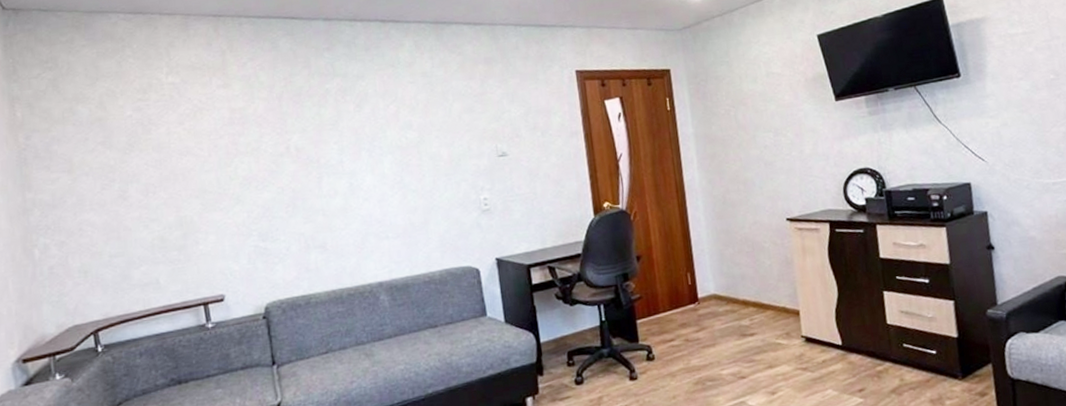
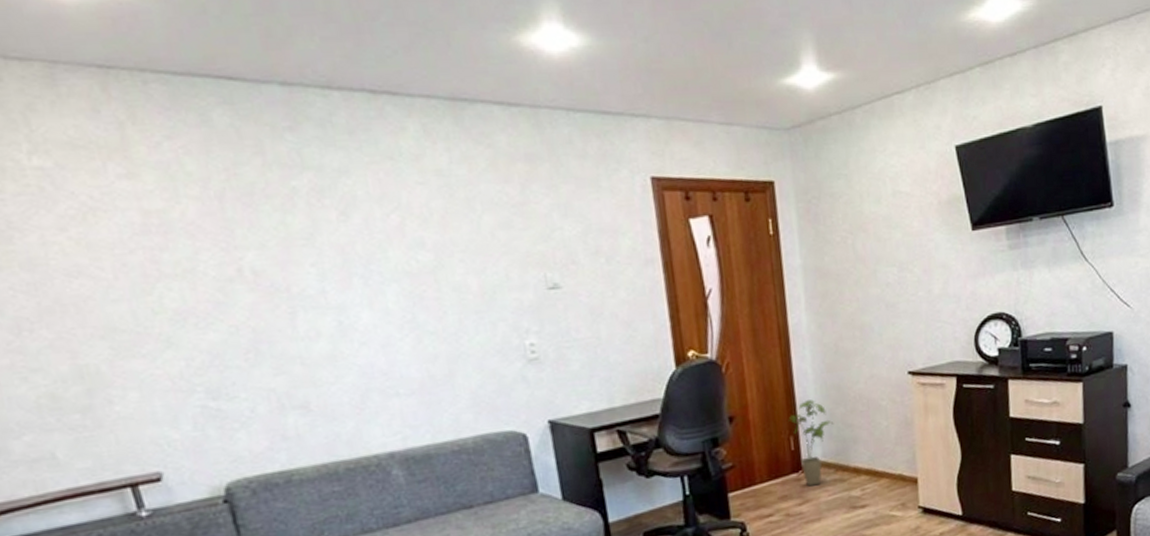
house plant: none [685,242,725,316] -> present [788,399,834,487]

